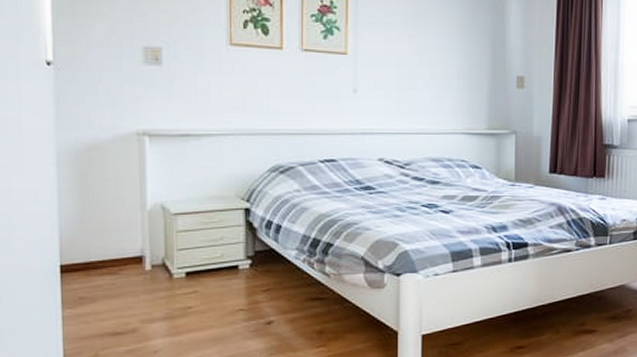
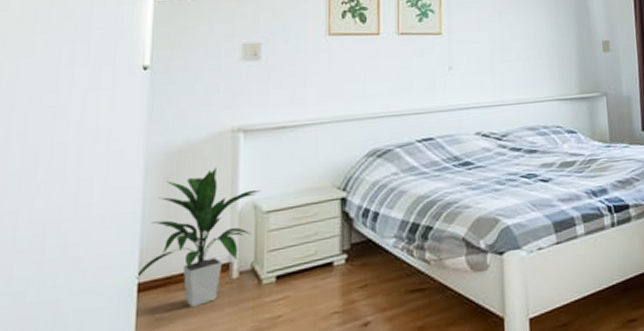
indoor plant: none [57,167,169,292] -> present [135,167,261,308]

